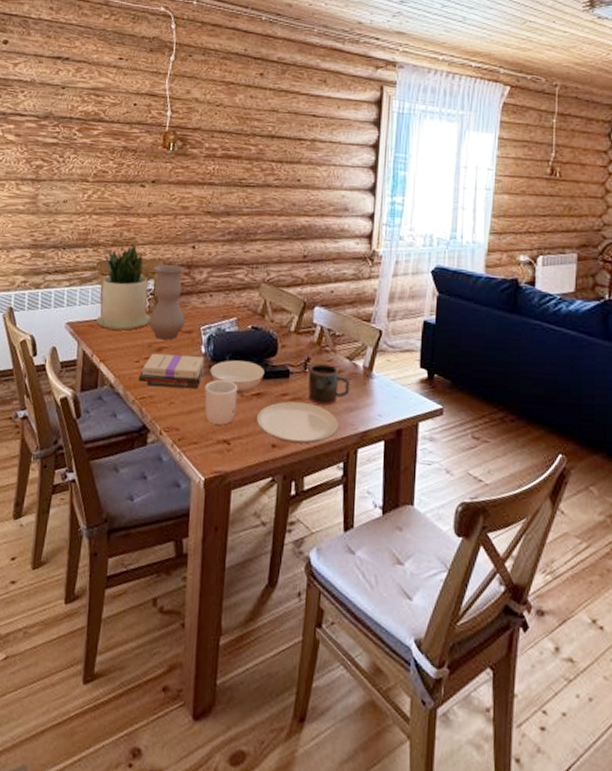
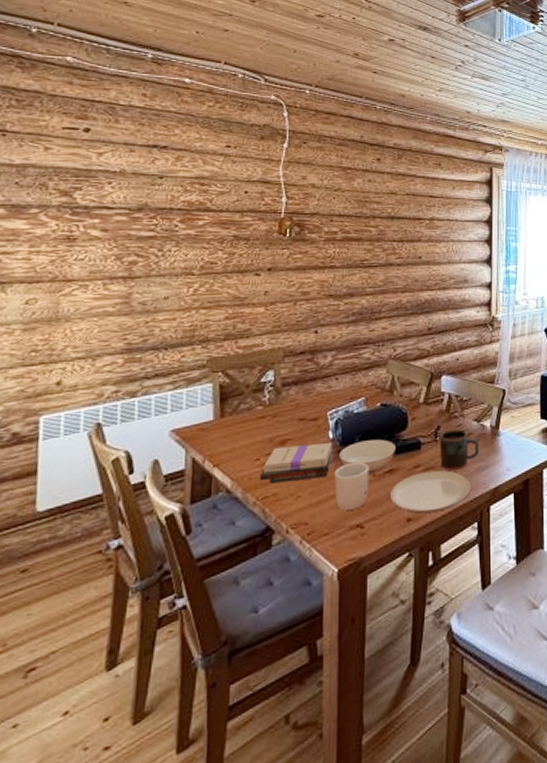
planter: present [96,243,150,331] -> none [207,335,271,430]
vase: present [149,264,185,340] -> none [269,351,310,432]

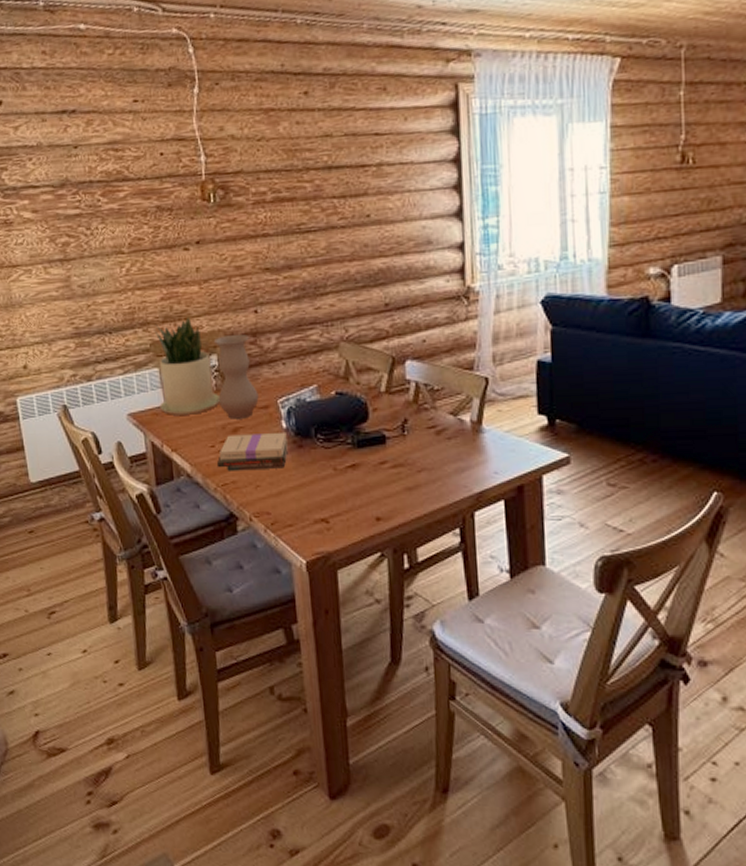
planter: none [207,335,271,430] -> present [154,316,220,415]
vase: none [269,351,310,432] -> present [213,334,259,419]
mug: present [334,461,370,511] -> none [292,454,332,503]
bowl: present [339,439,396,474] -> none [295,431,357,468]
plate: present [391,470,471,514] -> none [355,469,449,513]
mug: present [439,429,480,470] -> none [407,424,458,469]

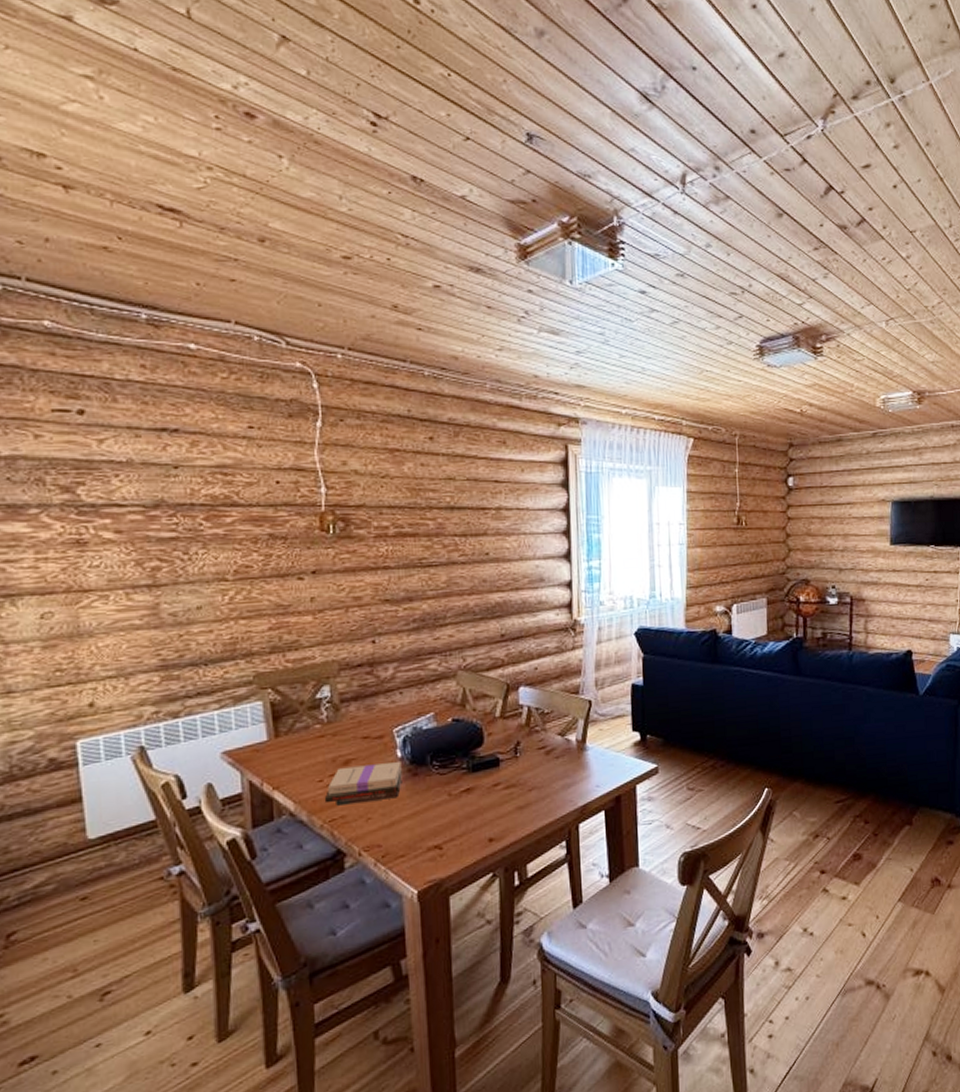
planter: present [154,316,220,415] -> none [259,647,331,751]
vase: present [213,334,259,419] -> none [326,664,374,752]

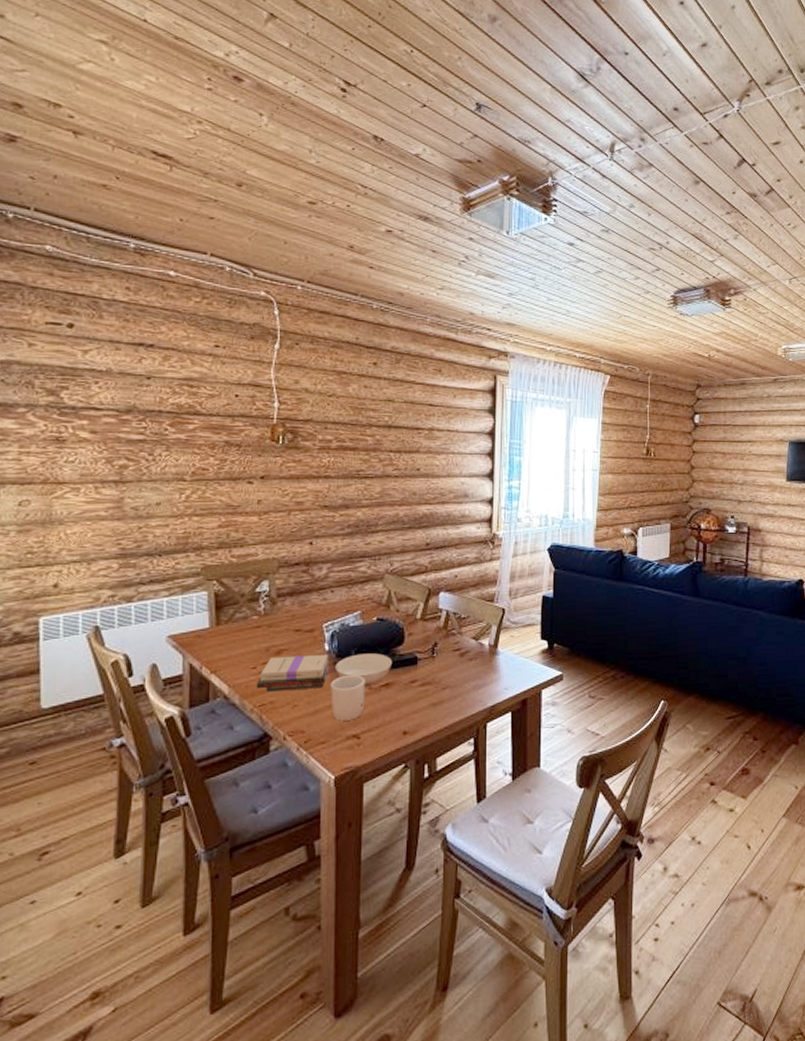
mug: none [406,781,446,832] -> present [330,674,366,721]
bowl: none [410,757,472,794] -> present [335,653,392,687]

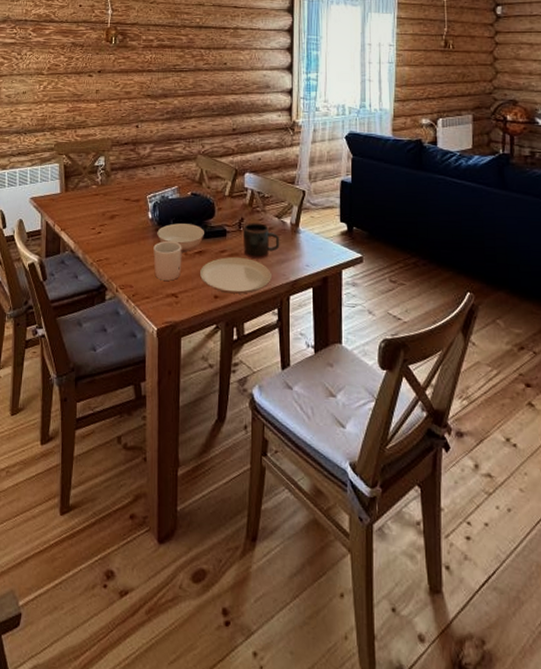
books: present [257,653,328,692] -> none [96,220,151,251]
plate: none [387,687,467,727] -> present [200,257,271,294]
mug: none [436,647,477,687] -> present [242,223,280,259]

